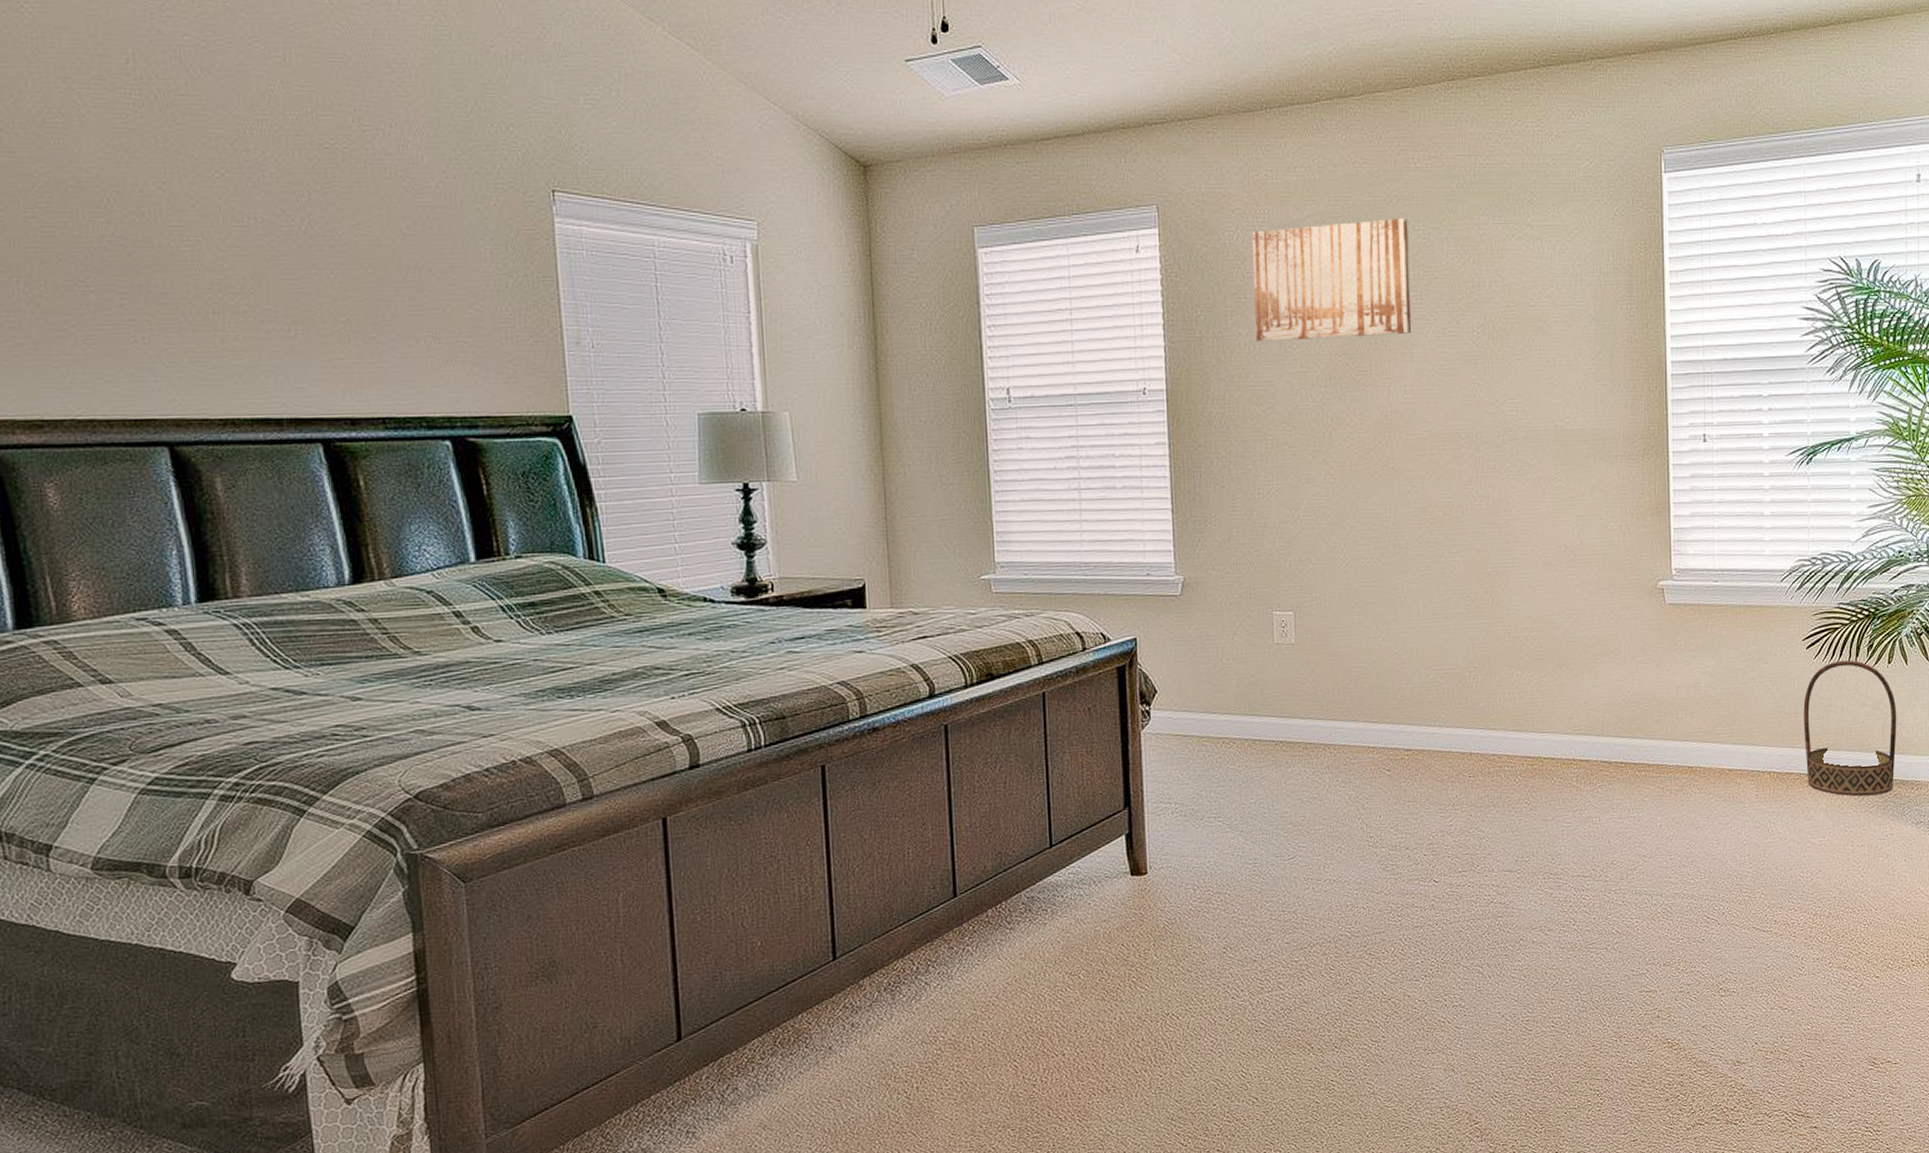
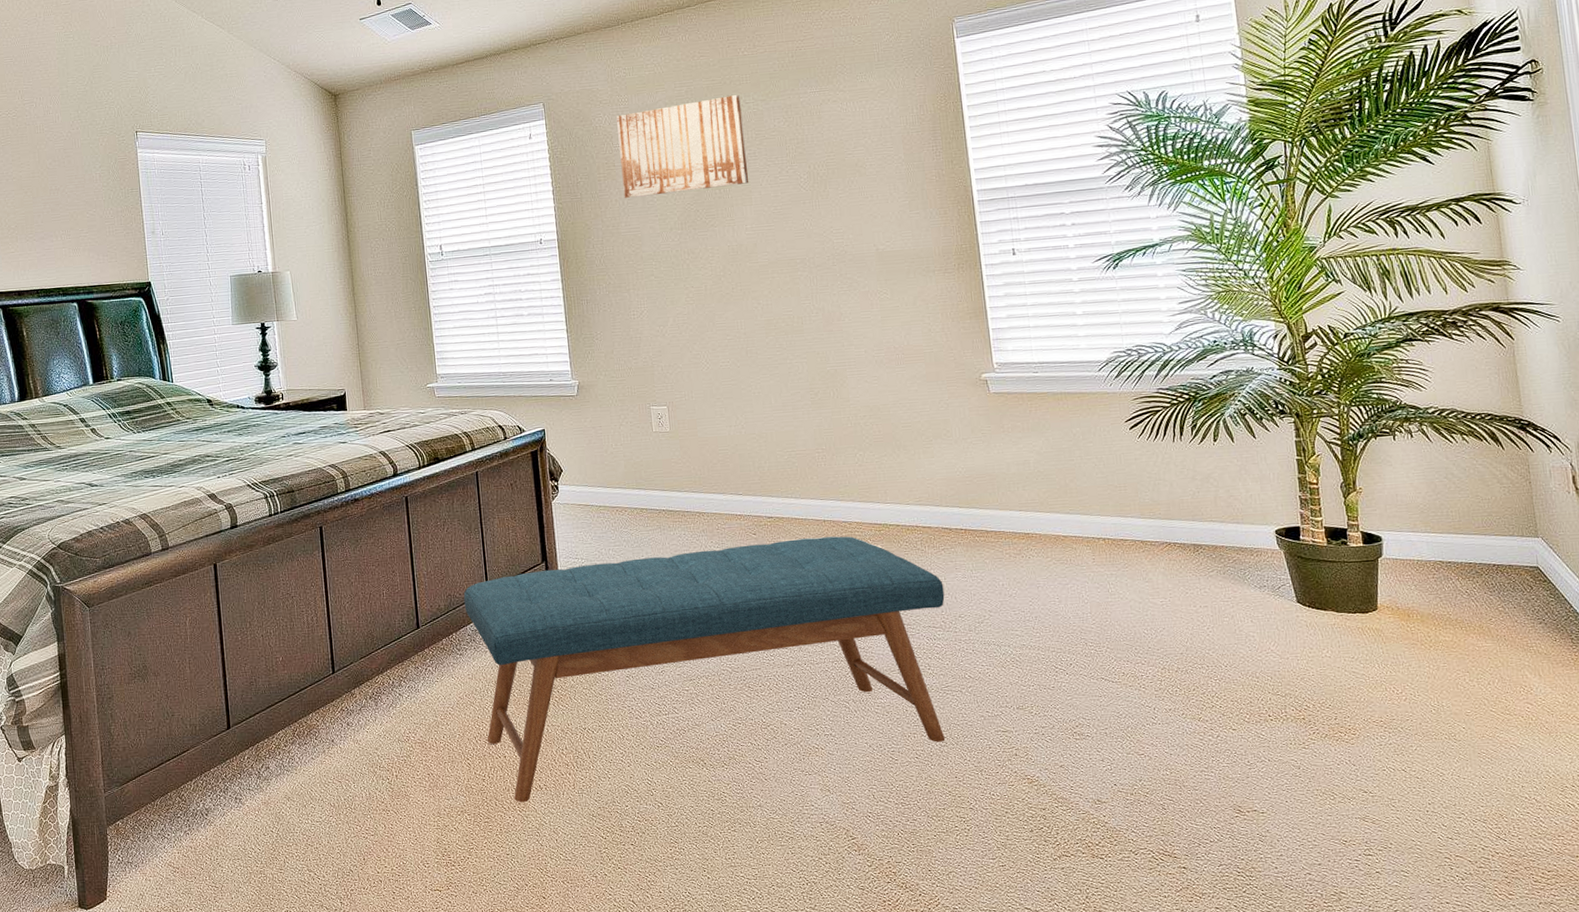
bench: none [1018,772,1597,1110] -> present [463,536,945,802]
basket: present [1803,660,1897,796] -> none [1131,438,1232,562]

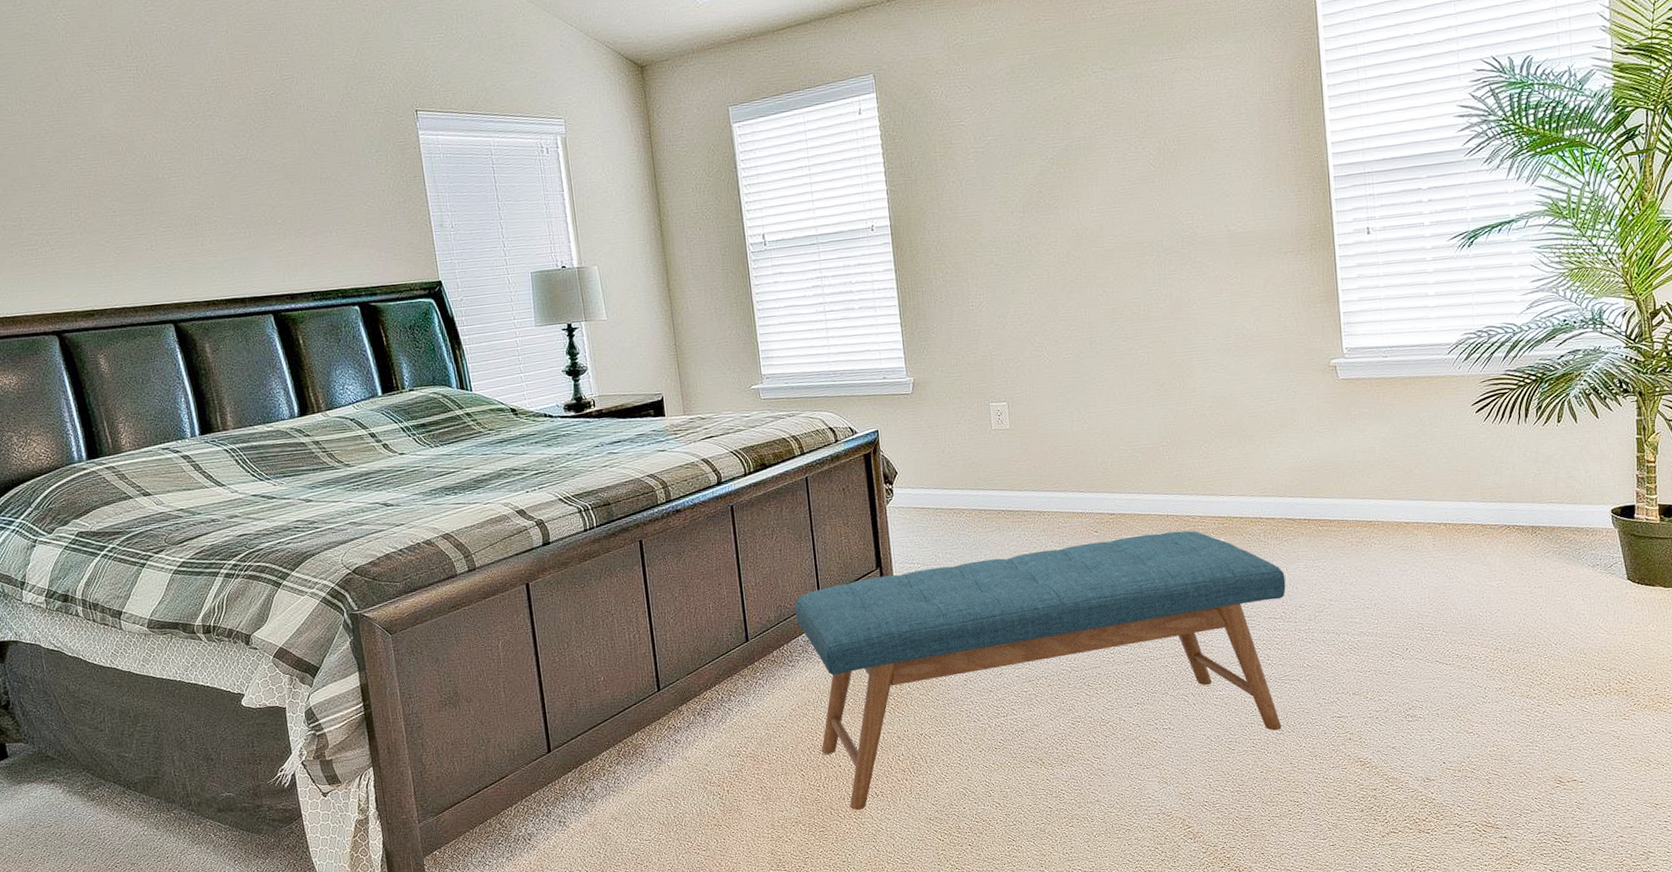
wall art: present [616,95,749,198] -> none [954,63,1096,179]

